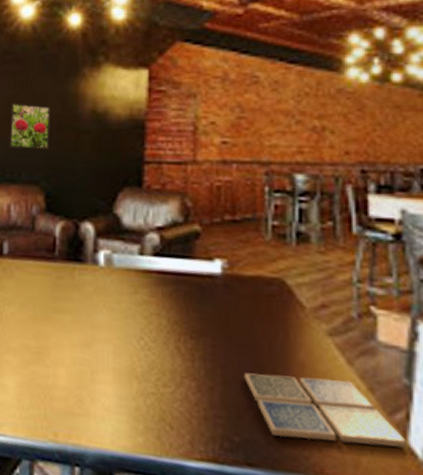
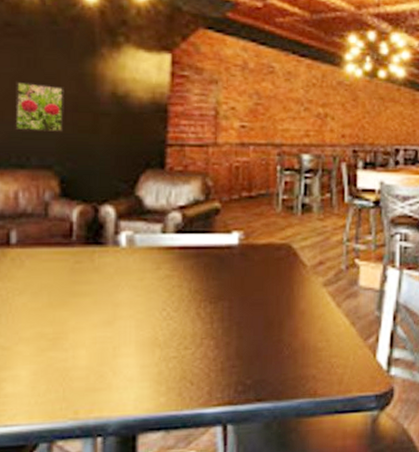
drink coaster: present [244,372,407,448] -> none [256,319,376,373]

